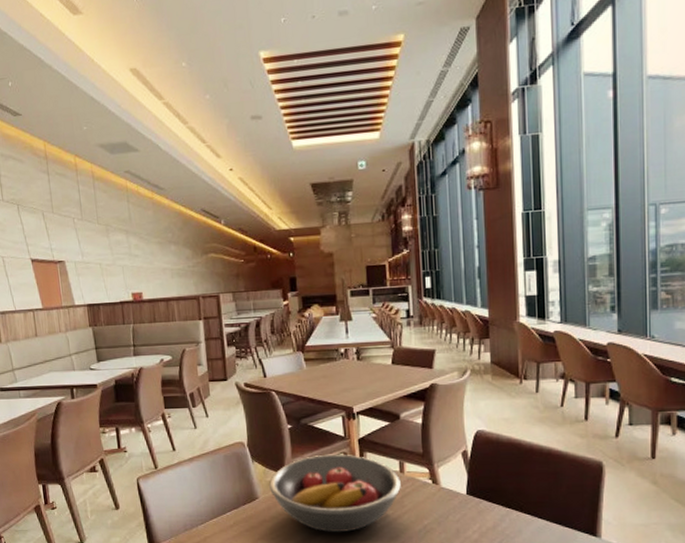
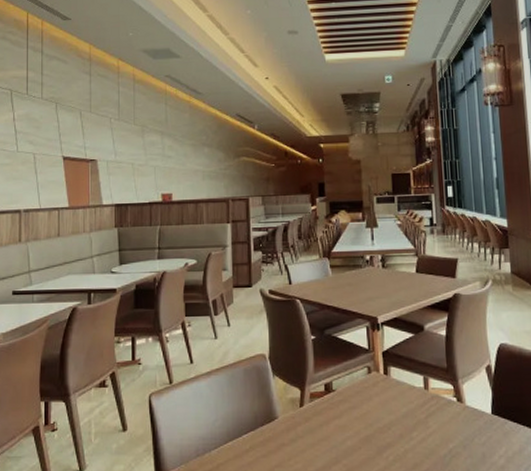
fruit bowl: present [268,454,401,532] -> none [288,368,426,457]

